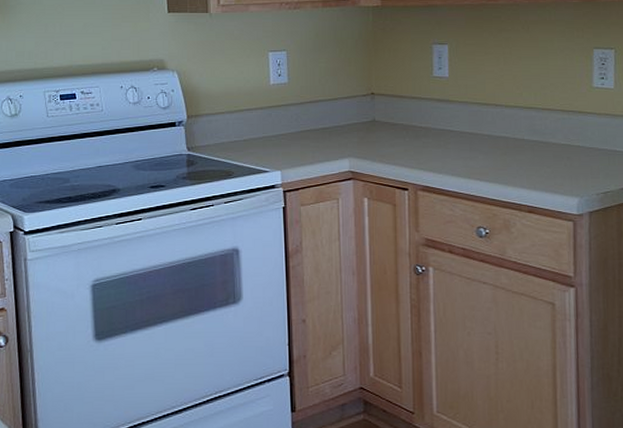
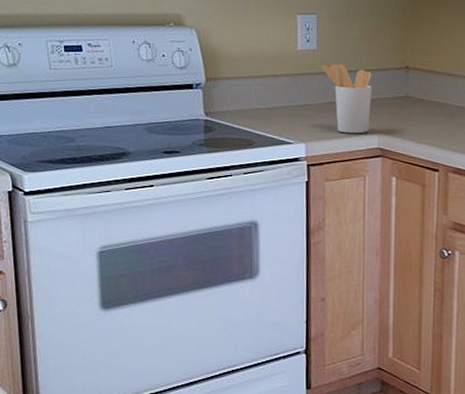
utensil holder: none [293,95,341,159] -> present [322,64,372,134]

